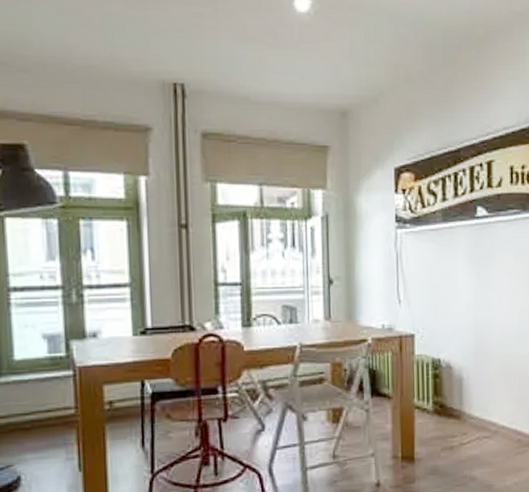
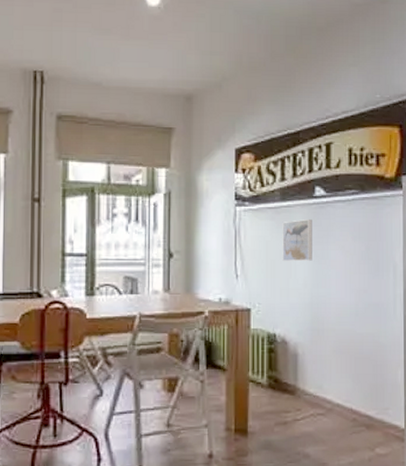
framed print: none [444,241,476,285] -> present [282,219,312,262]

